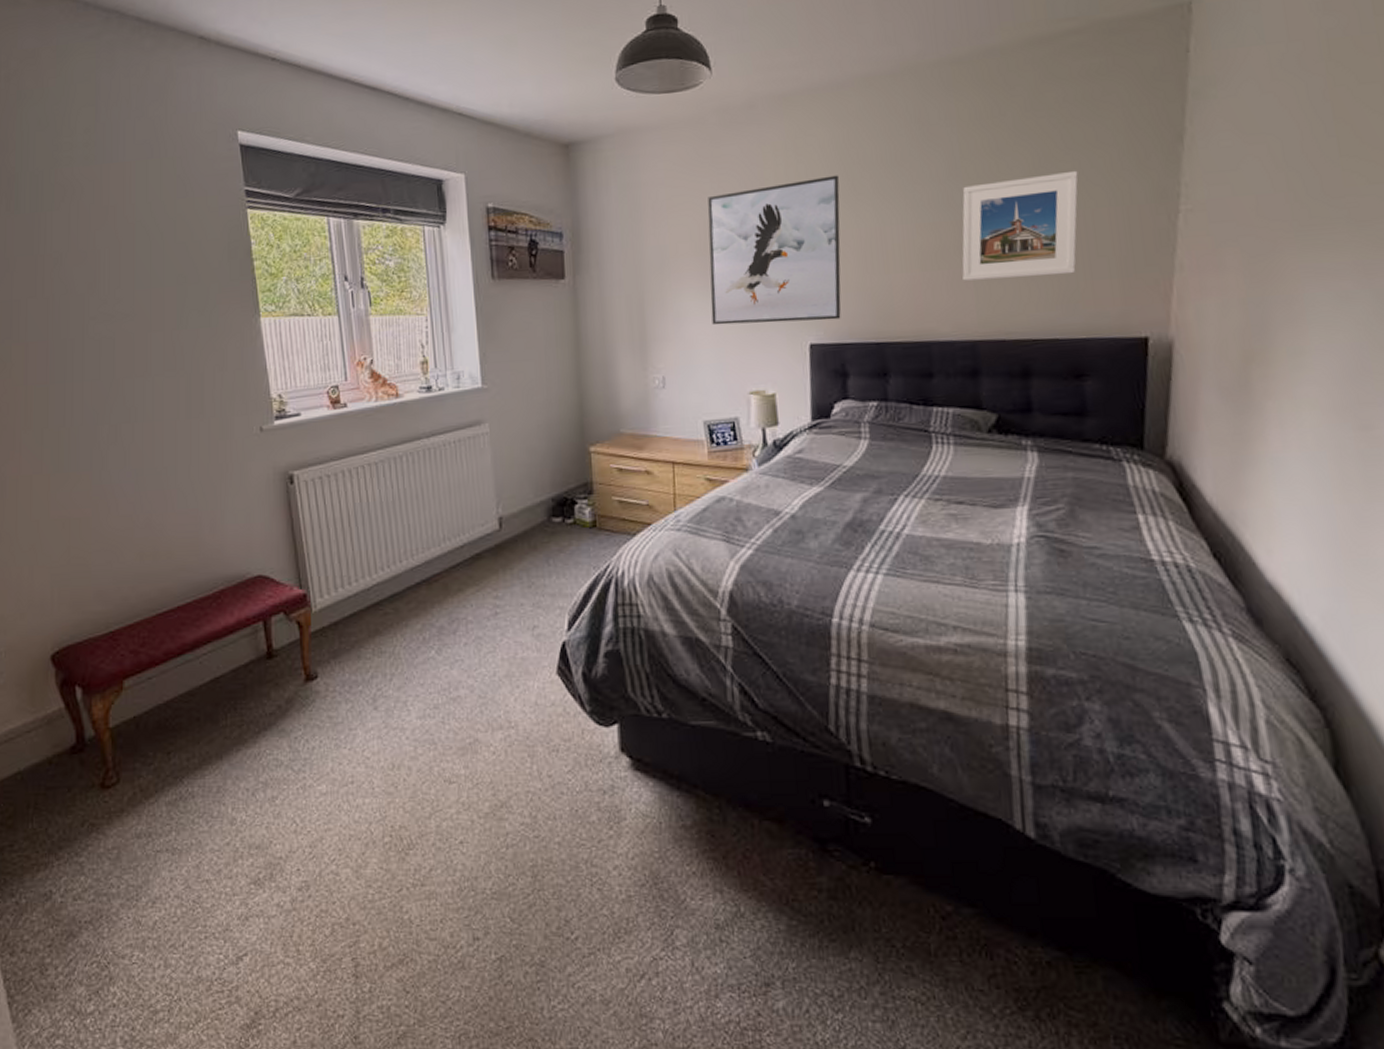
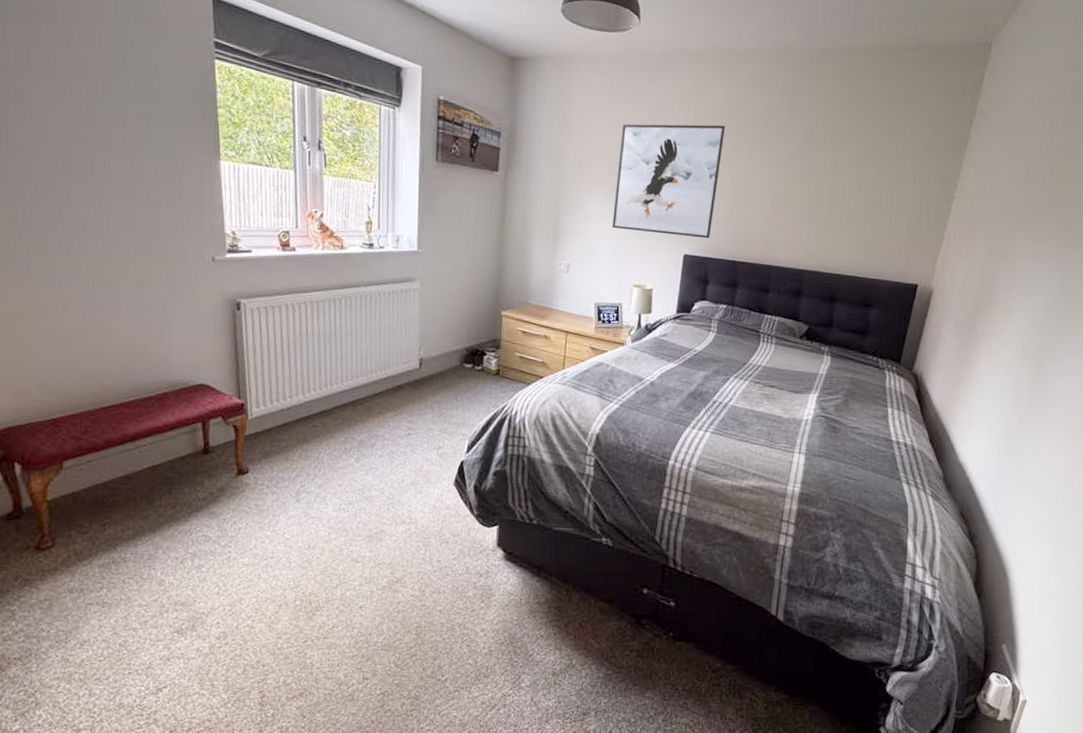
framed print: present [962,170,1079,281] -> none [802,152,894,231]

